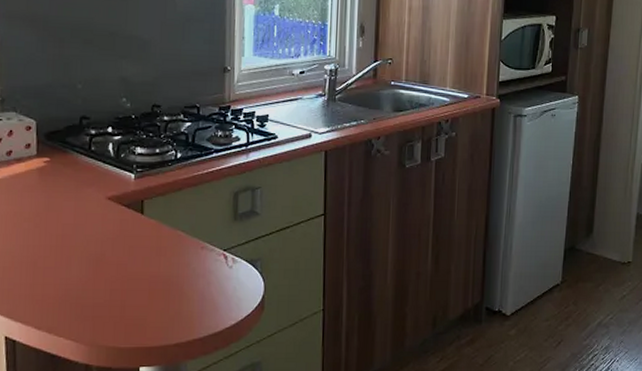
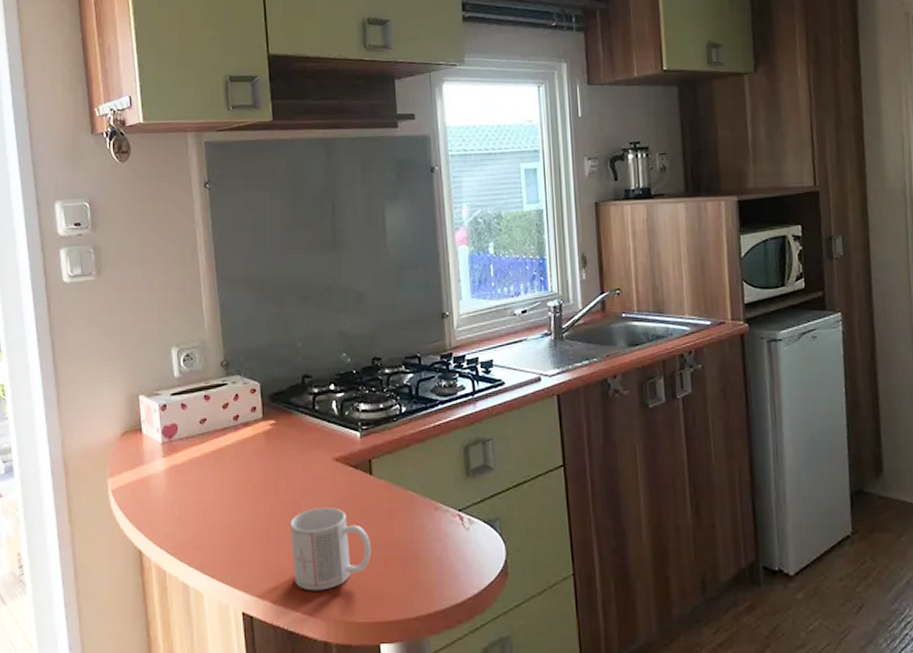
mug: none [58,243,138,319] -> present [289,507,372,591]

